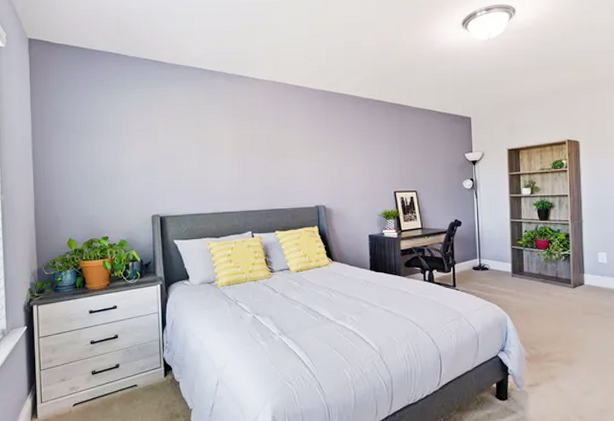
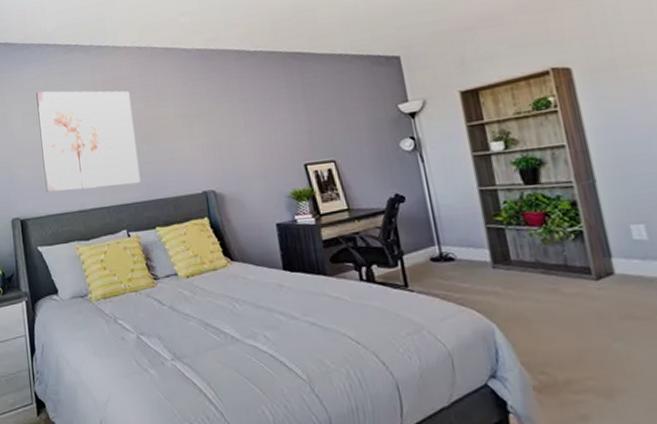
wall art: none [181,108,267,196] -> present [36,91,141,193]

